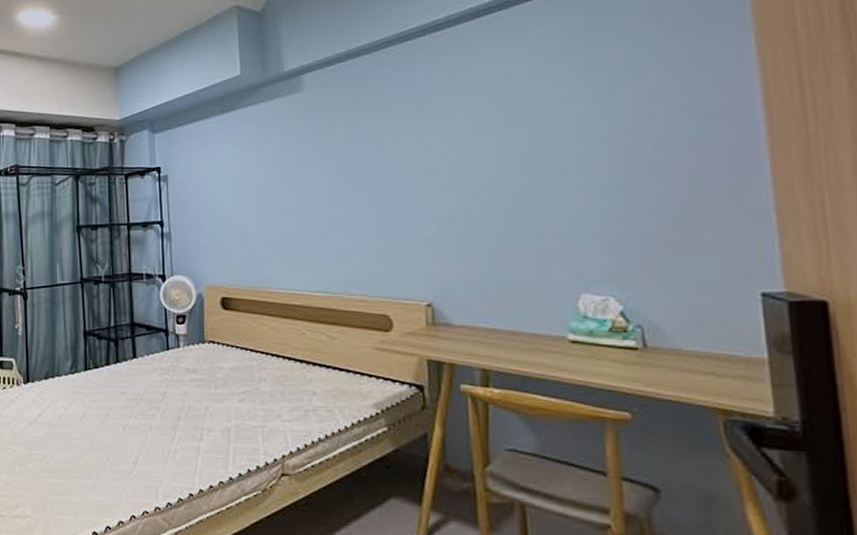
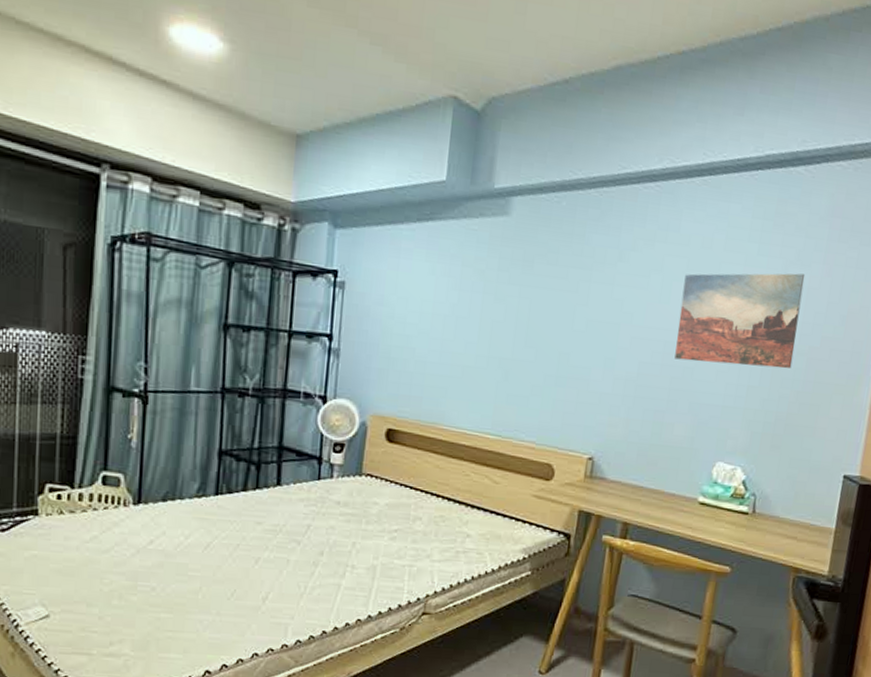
wall art: none [495,81,651,193] -> present [674,273,805,369]

